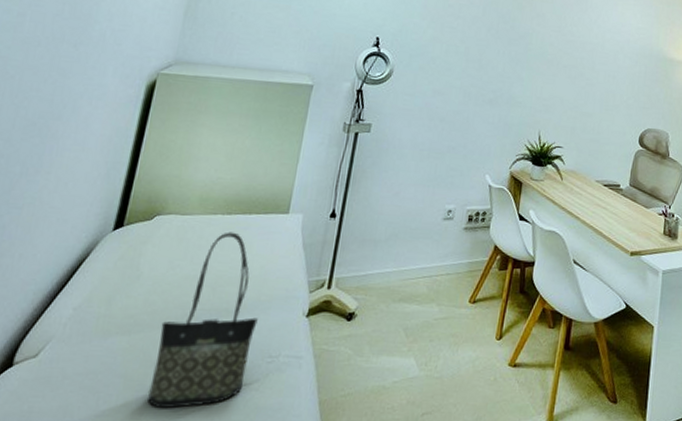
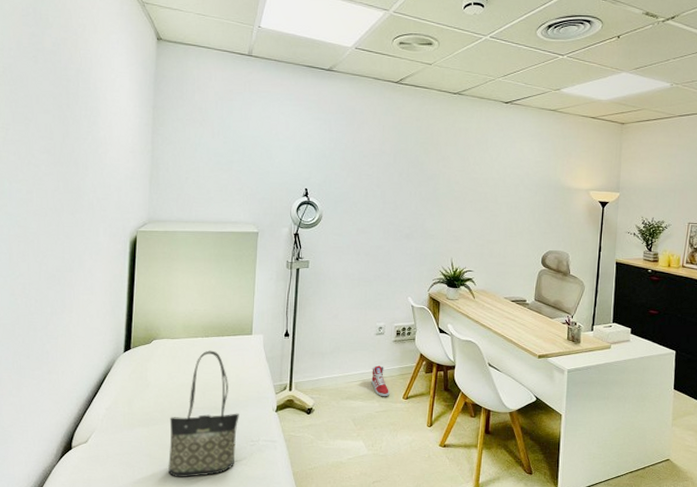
sneaker: none [432,259,454,300] -> present [371,365,390,397]

